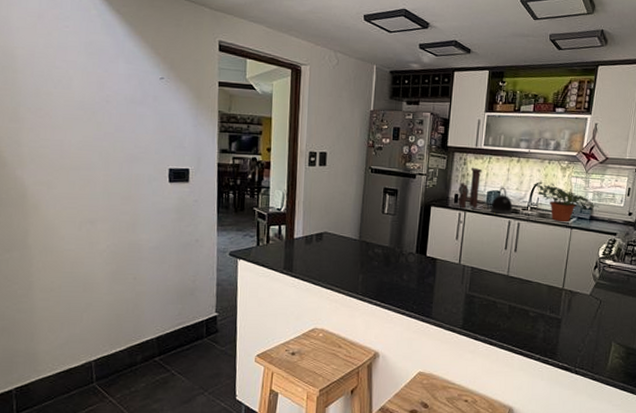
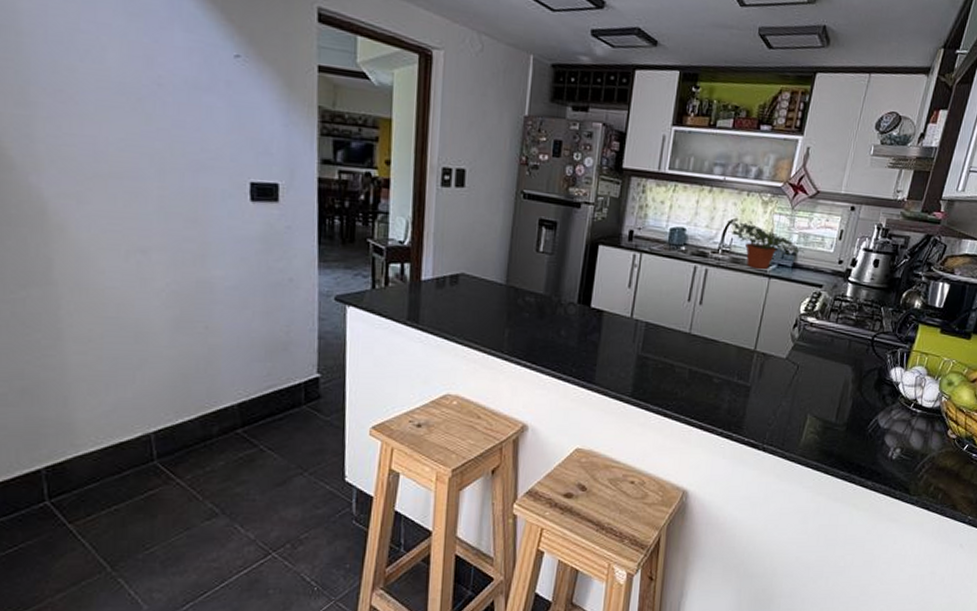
paper towel holder: present [458,168,482,209] -> none [634,197,665,250]
kettle: present [491,187,513,215] -> none [673,223,700,259]

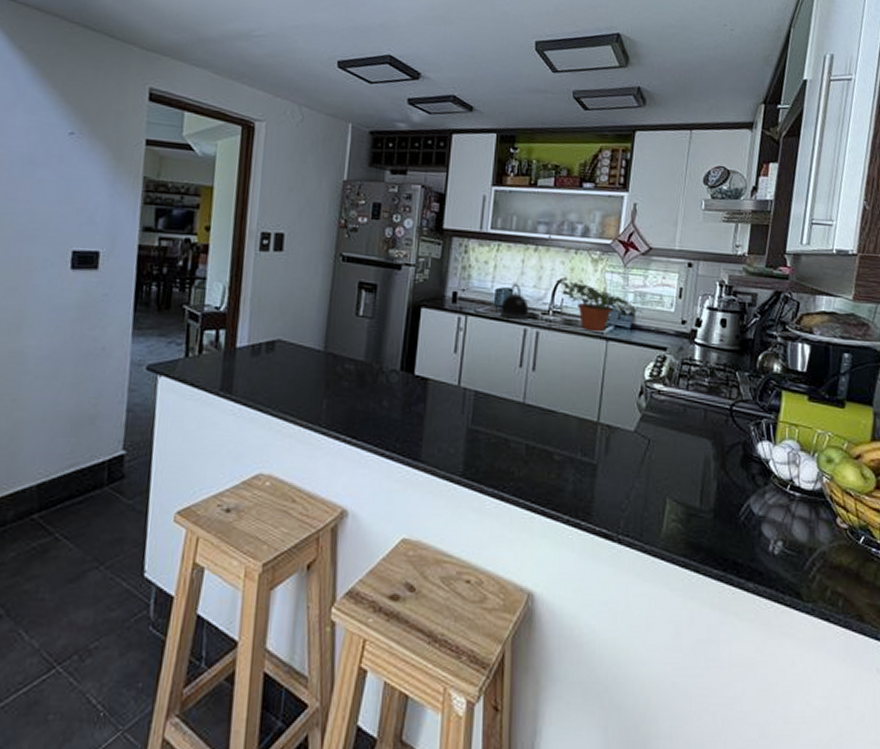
kettle: none [673,223,700,259] -> present [500,283,529,321]

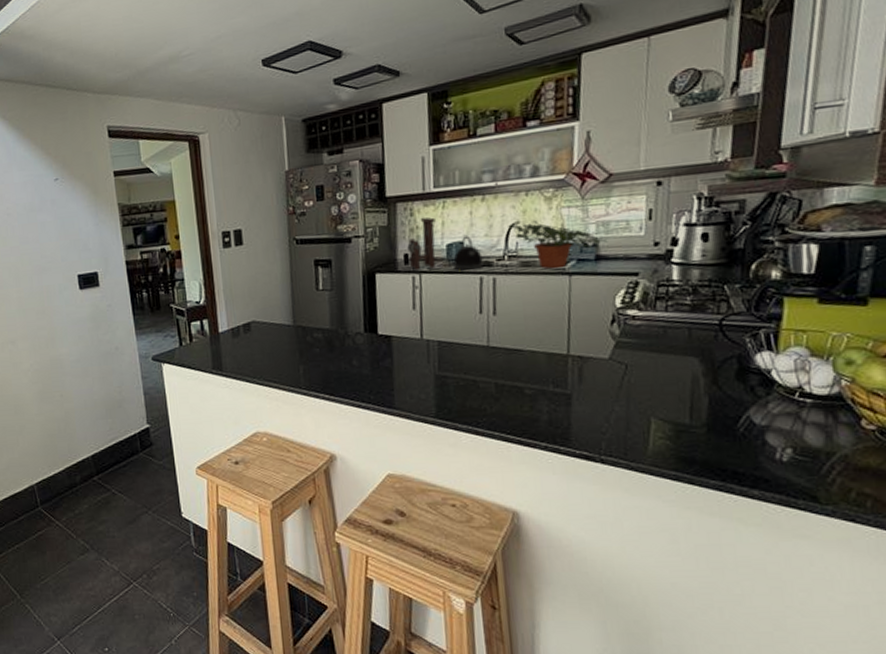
paper towel holder: none [457,257,488,312] -> present [407,217,436,270]

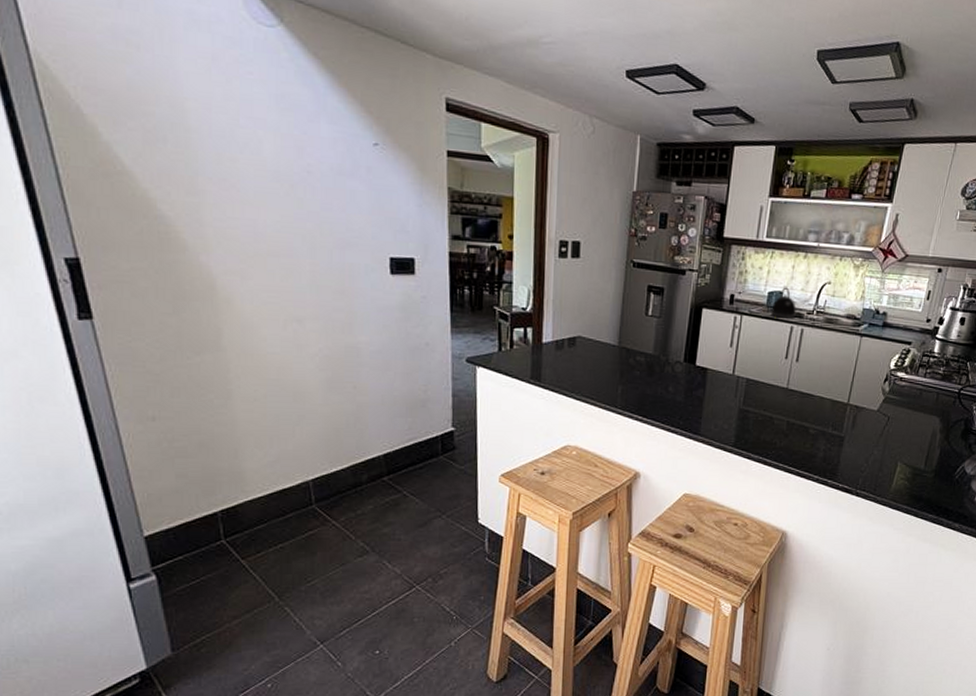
paper towel holder: present [407,217,436,270] -> none [734,264,763,312]
potted plant: present [508,220,606,269] -> none [821,283,893,329]

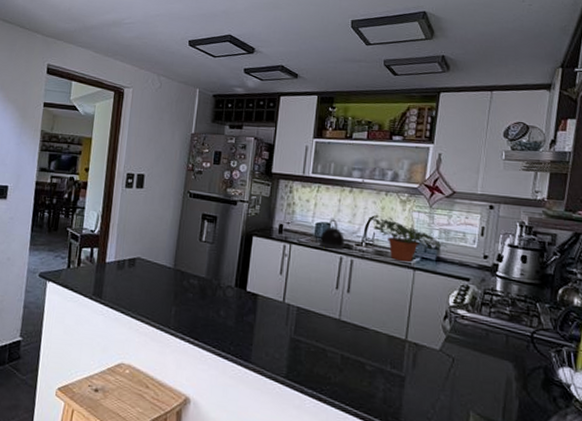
potted plant: none [821,283,893,329] -> present [368,216,446,263]

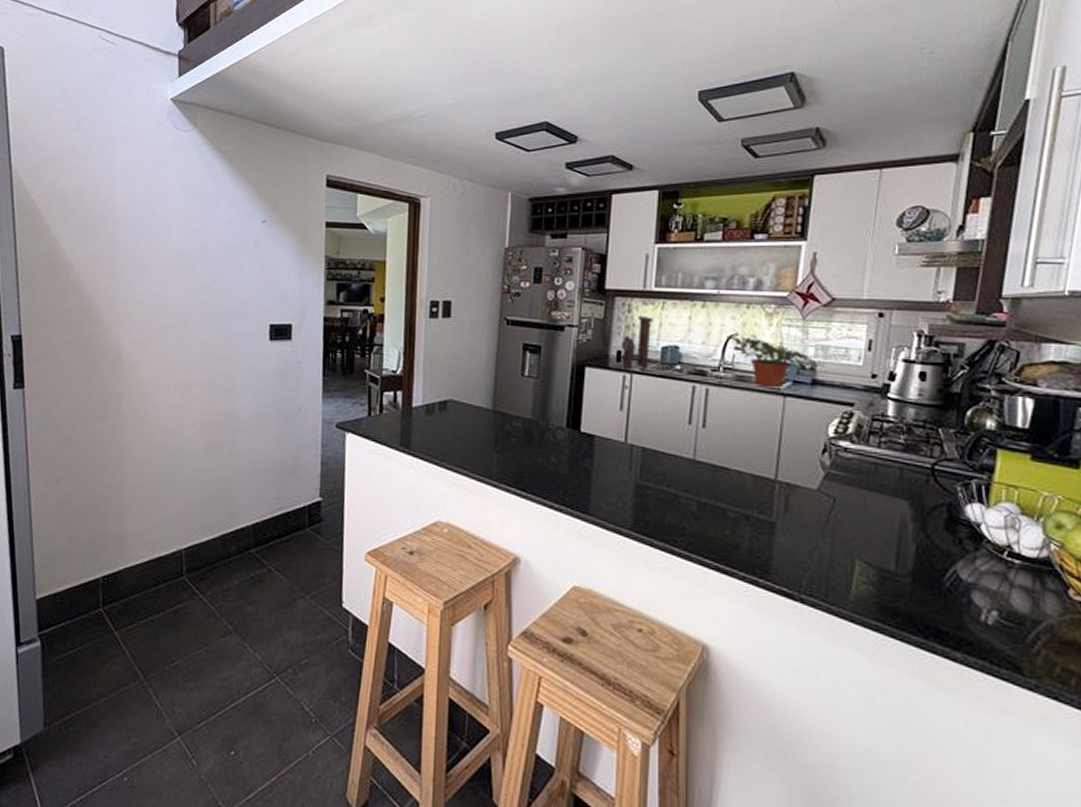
paper towel holder: none [283,197,310,242] -> present [621,316,653,370]
kettle: present [320,219,345,250] -> none [667,341,697,378]

